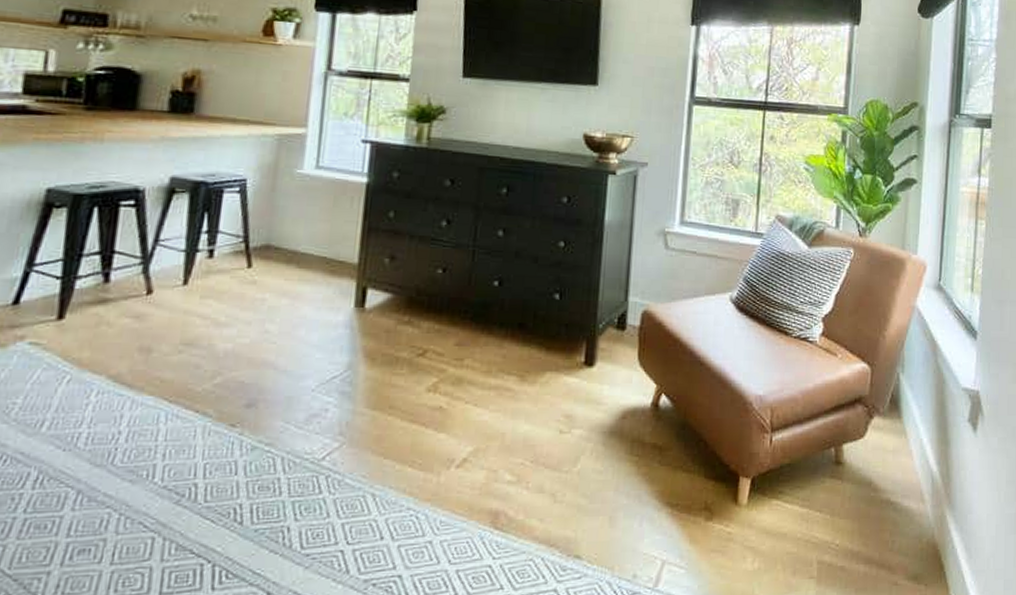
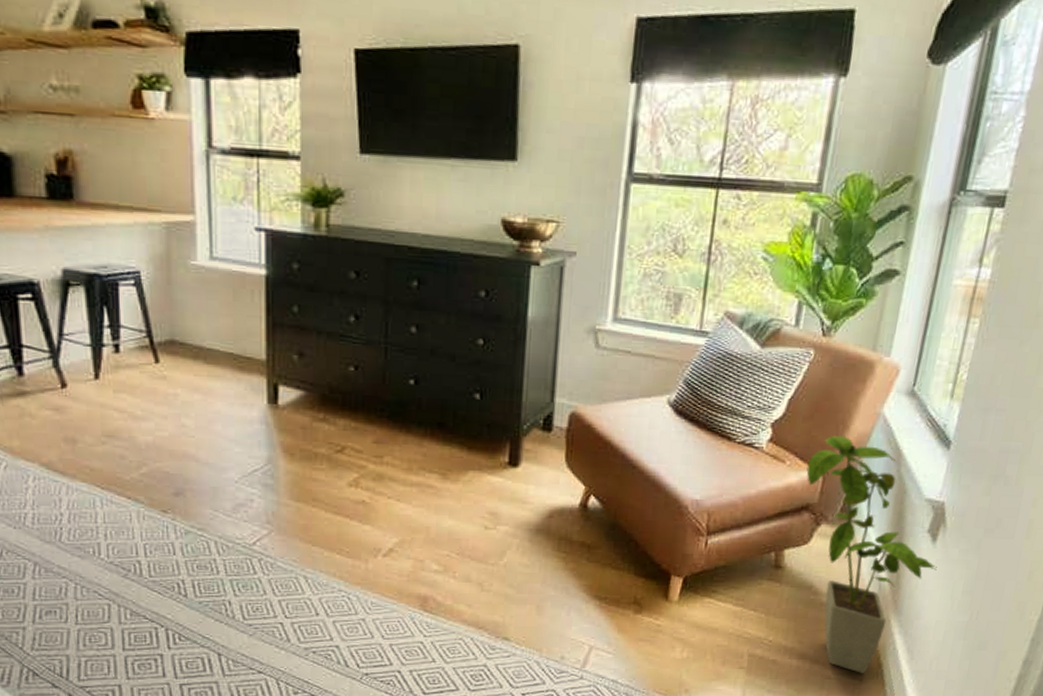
house plant: none [856,329,981,577] -> present [806,436,937,673]

